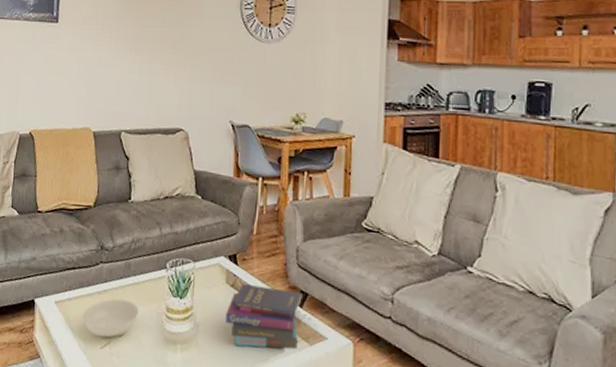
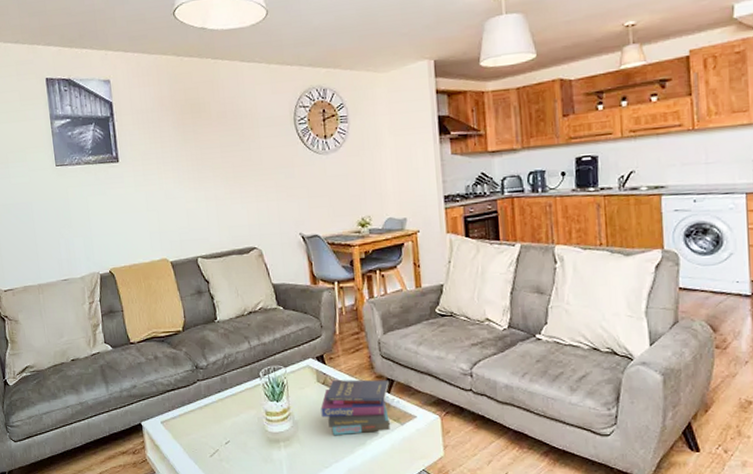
bowl: present [83,298,139,338] -> none [189,411,240,447]

